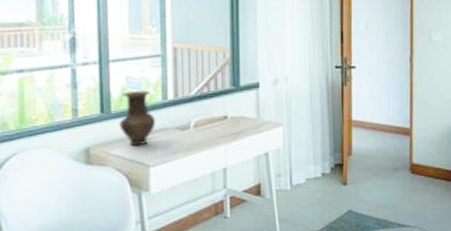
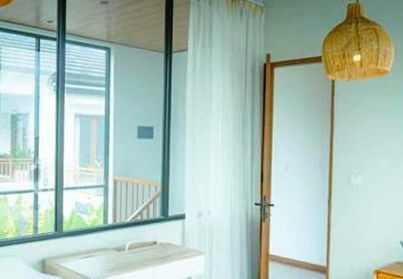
vase: present [119,90,156,147] -> none [69,215,98,262]

